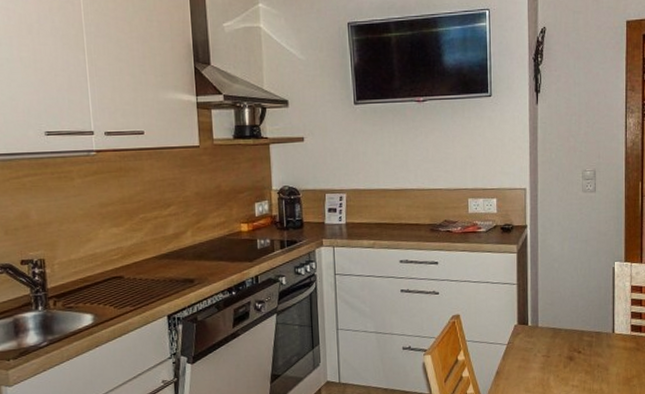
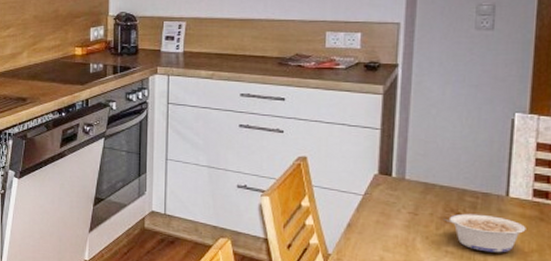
legume: none [569,350,628,382] -> present [444,213,526,253]

